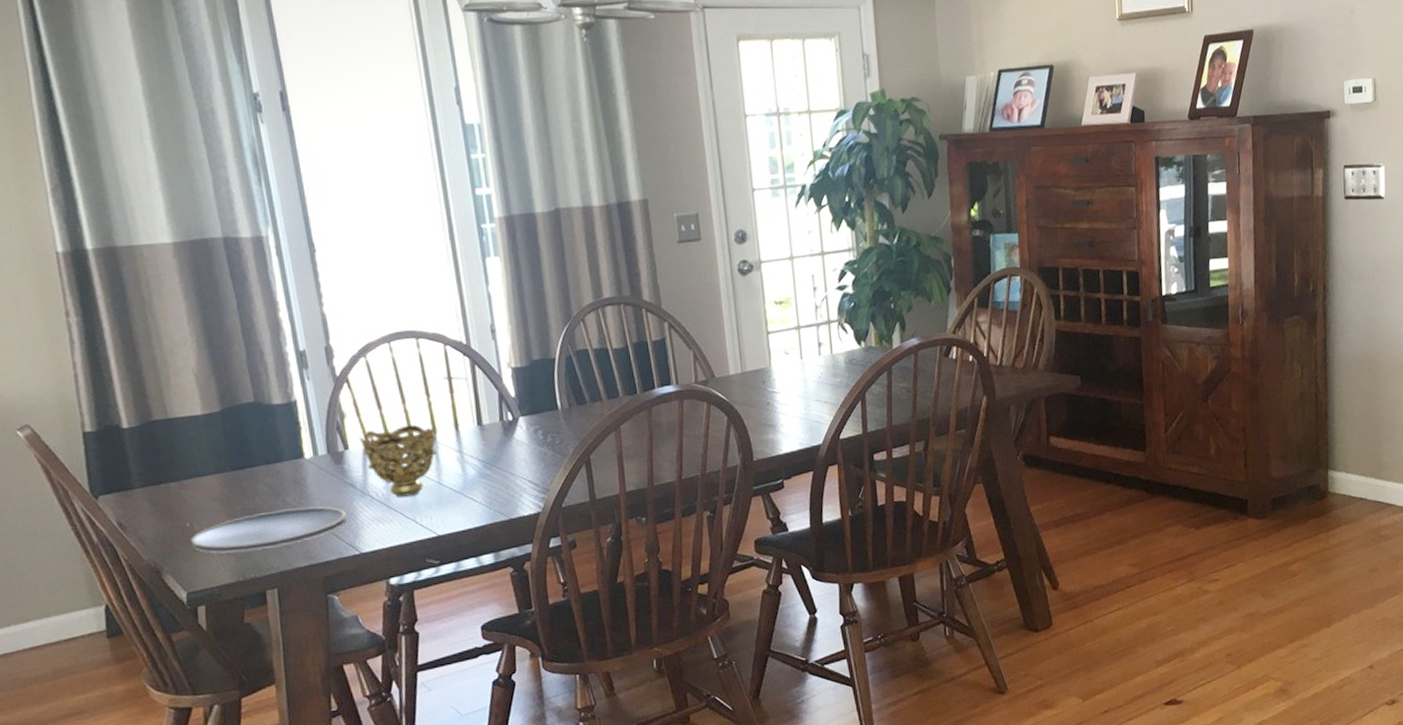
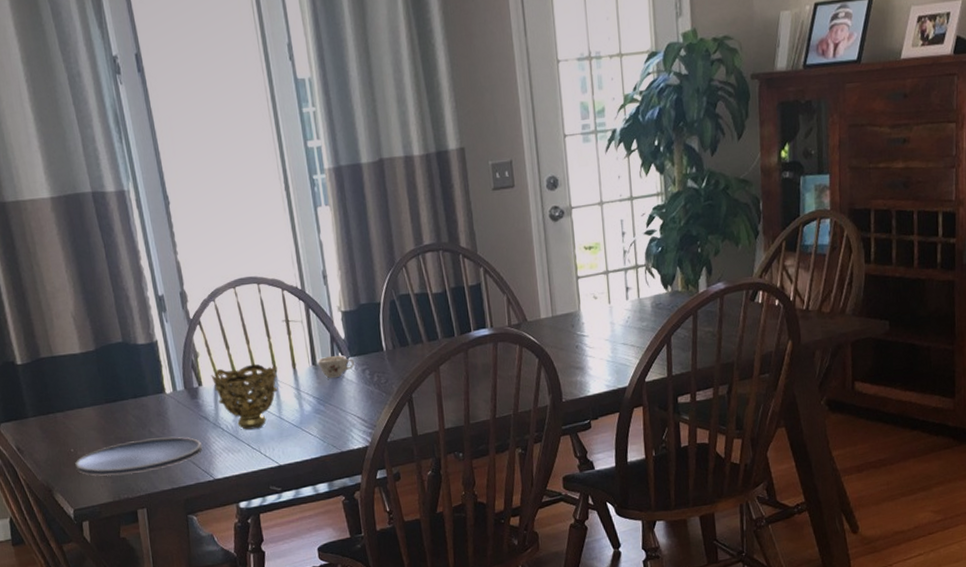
teacup: none [483,415,525,439] -> present [317,355,354,378]

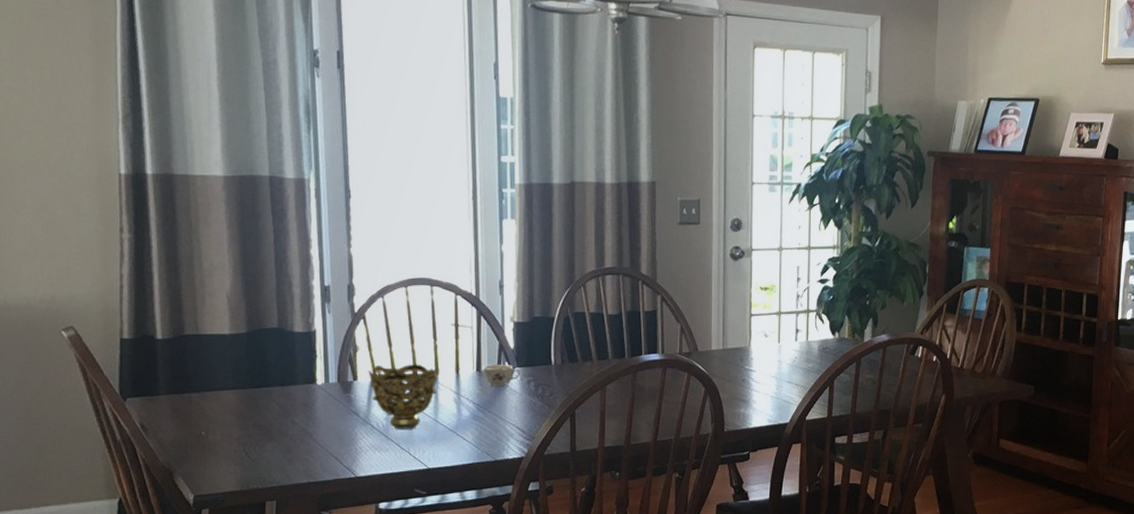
plate: present [75,437,203,476] -> none [204,429,348,463]

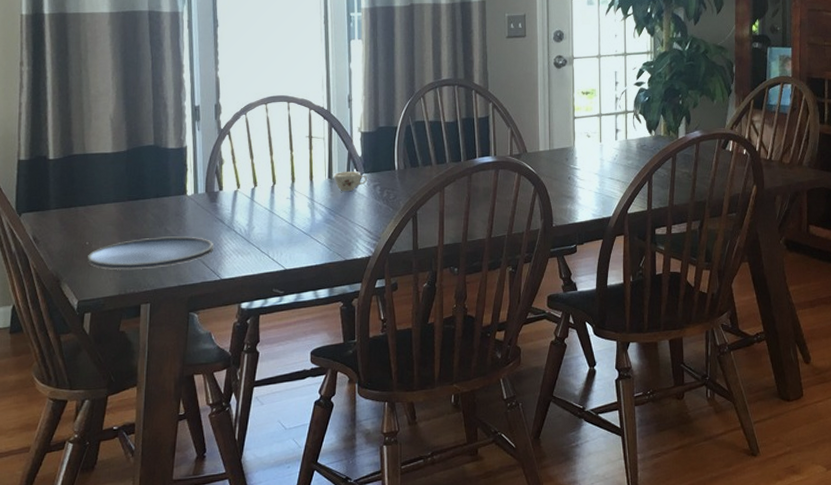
plate: none [204,429,348,463] -> present [88,236,214,270]
decorative bowl: present [368,364,438,429] -> none [232,173,294,234]

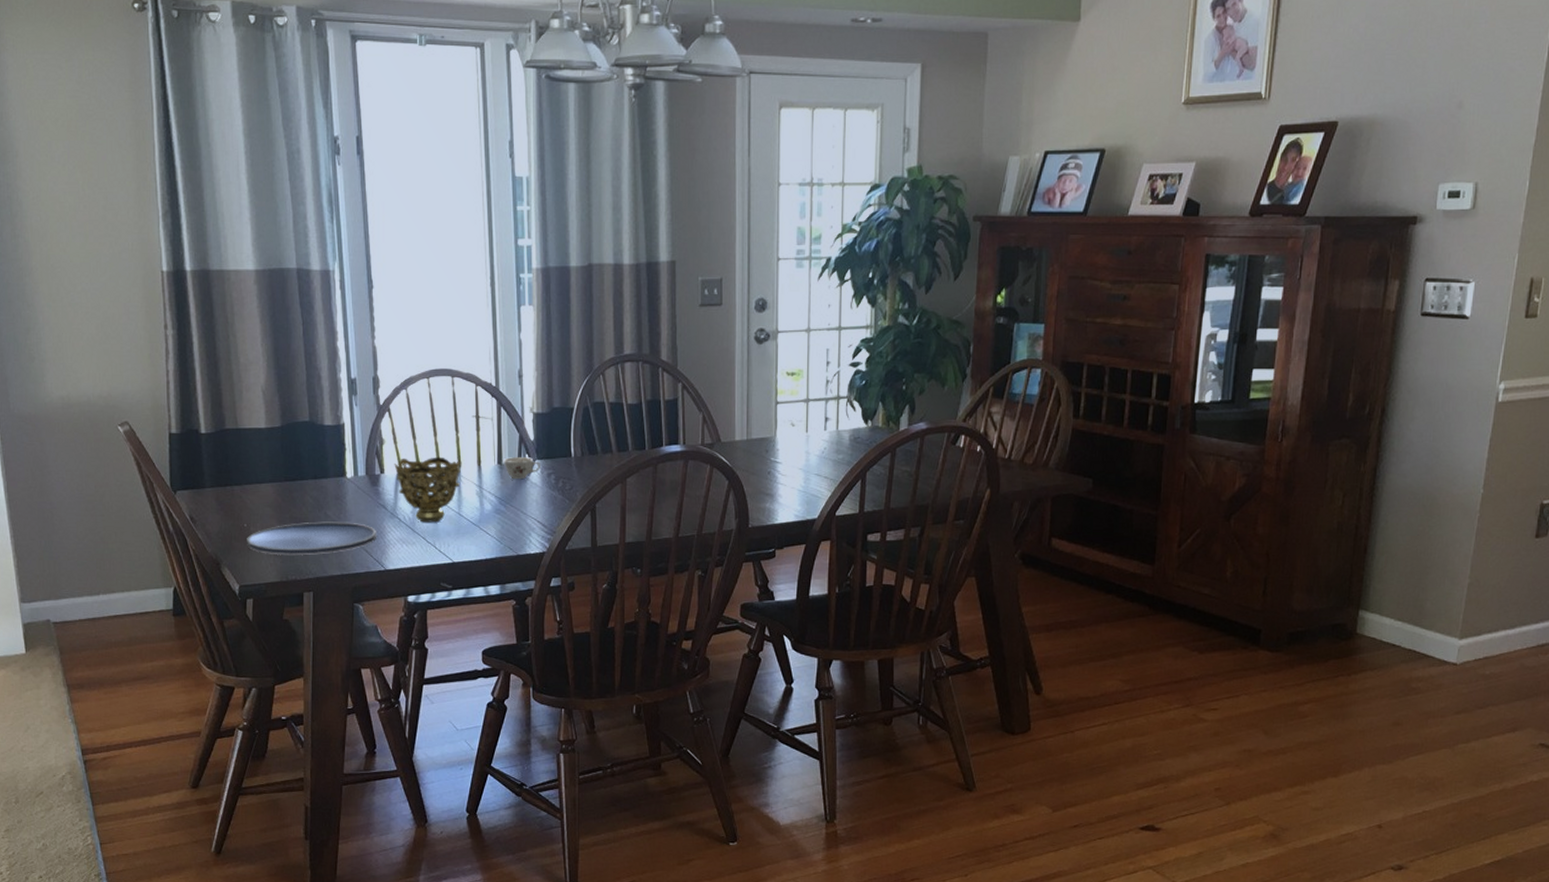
decorative bowl: none [232,173,294,234] -> present [394,457,461,523]

